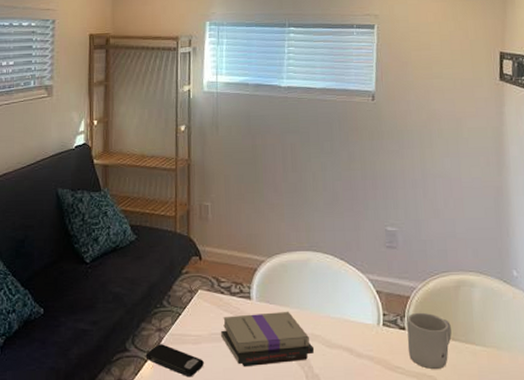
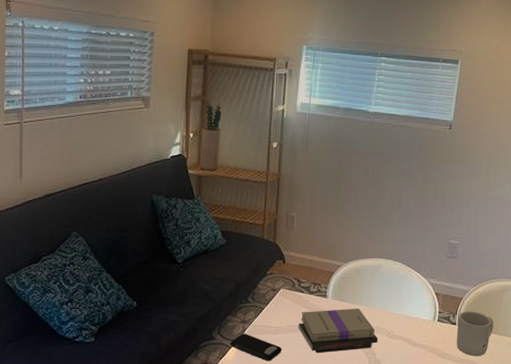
vase: none [105,84,126,160] -> present [199,100,222,171]

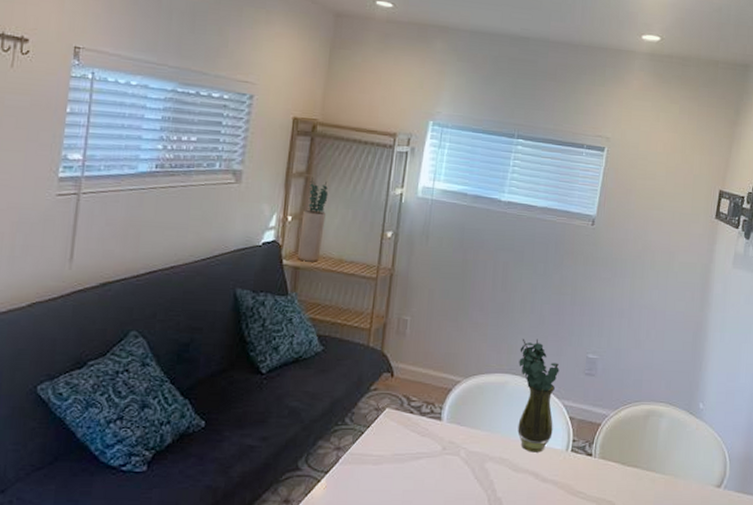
phone: present [230,334,282,361] -> none [319,463,383,499]
books: present [298,308,379,354] -> none [404,433,501,490]
vase: none [390,228,425,322] -> present [517,338,560,452]
mug: present [456,311,493,356] -> none [591,439,636,494]

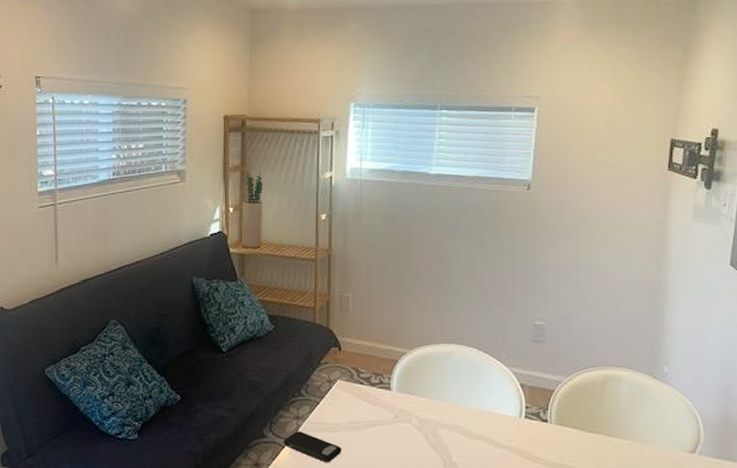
phone: none [319,463,383,499] -> present [283,431,342,463]
vase: present [517,338,560,452] -> none [462,308,506,419]

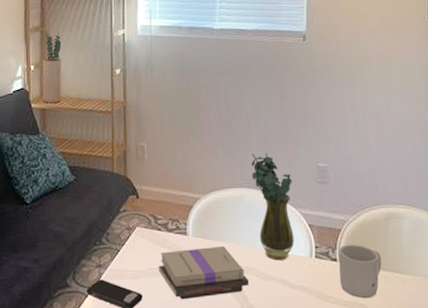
books: none [358,402,454,455] -> present [158,245,250,300]
vase: none [462,308,506,419] -> present [251,153,294,261]
mug: none [549,405,595,460] -> present [338,244,382,298]

